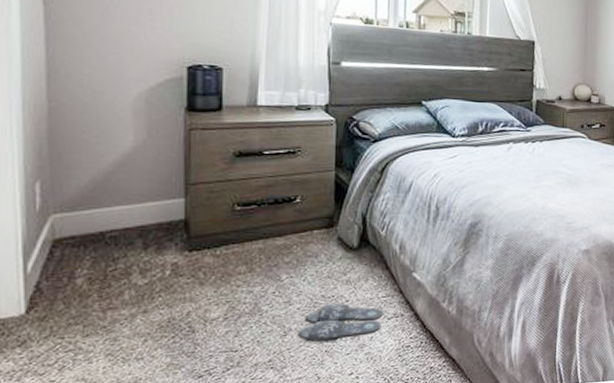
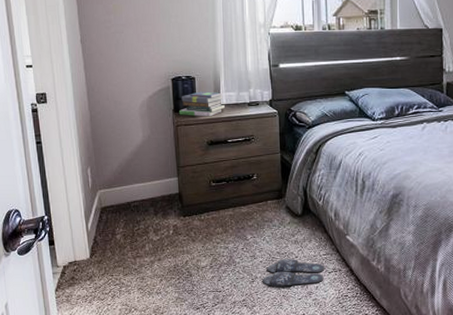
books: none [195,86,263,121] -> present [179,91,225,117]

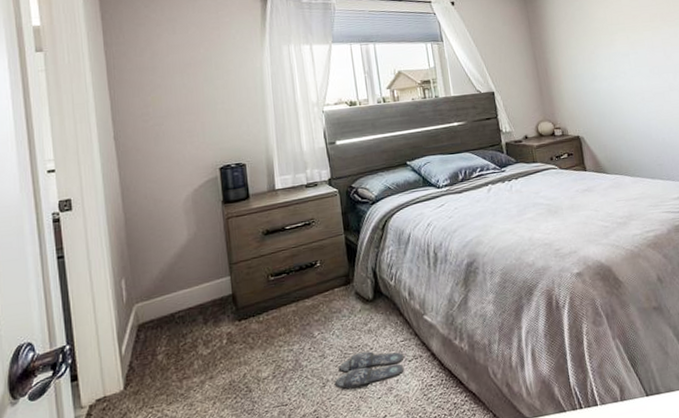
books: present [179,91,225,117] -> none [229,177,280,206]

